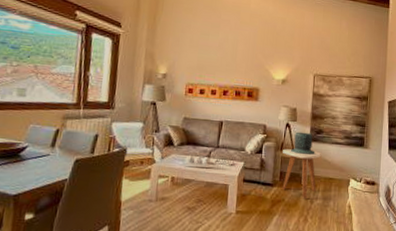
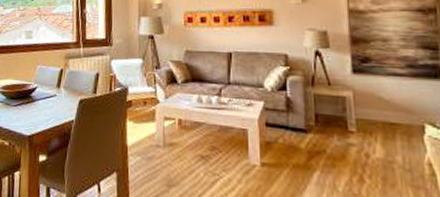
side table: present [282,149,321,199] -> none [315,84,372,152]
decorative urn: present [290,131,315,155] -> none [325,61,363,92]

